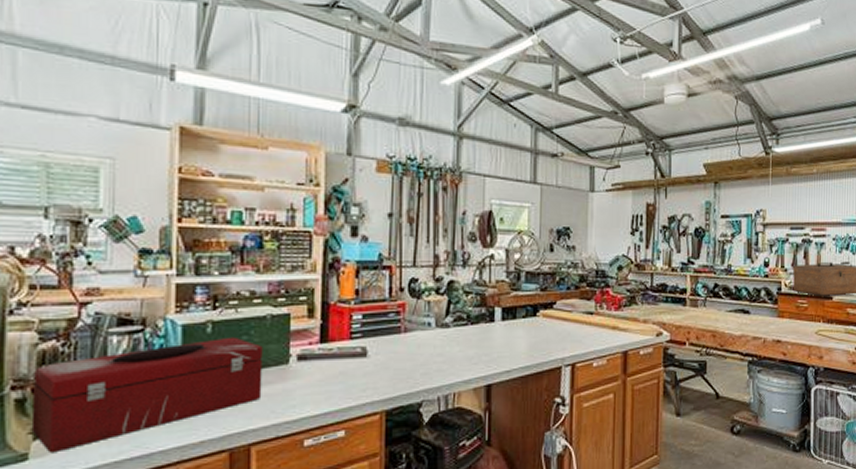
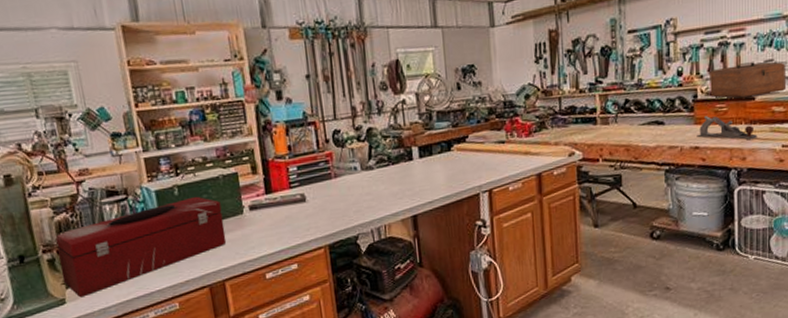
hand plane: none [779,310,834,339] -> present [697,116,758,140]

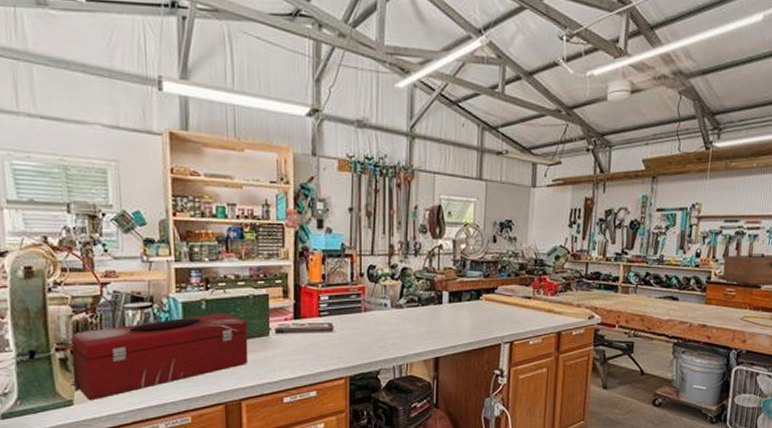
hand plane: present [697,116,758,140] -> none [706,298,759,325]

